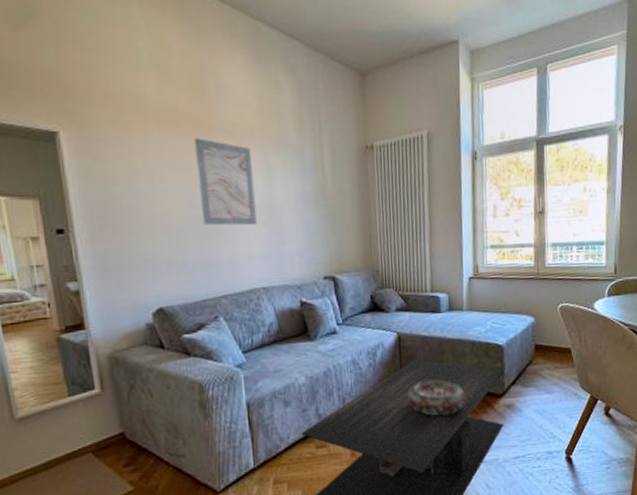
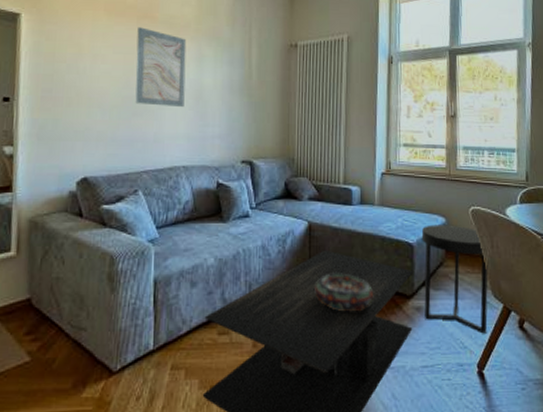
side table: none [510,323,576,423] -> present [421,225,488,334]

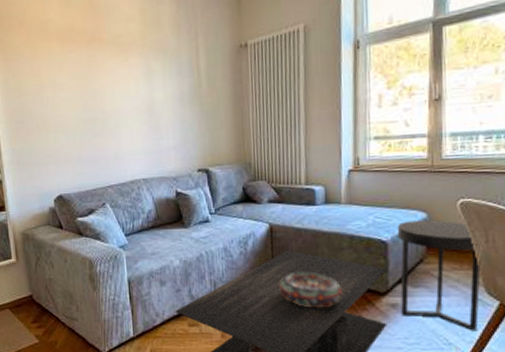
wall art: present [135,27,187,108] -> none [88,51,138,125]

